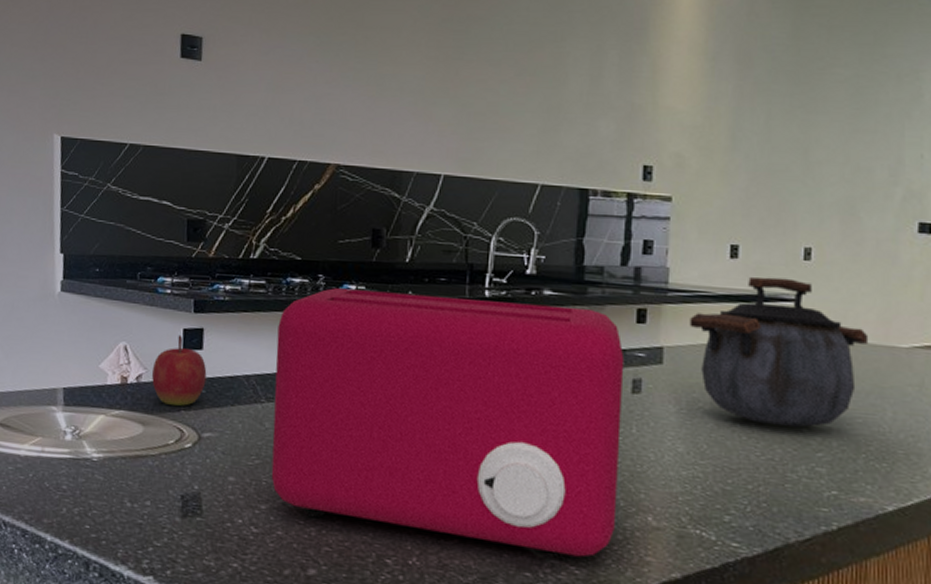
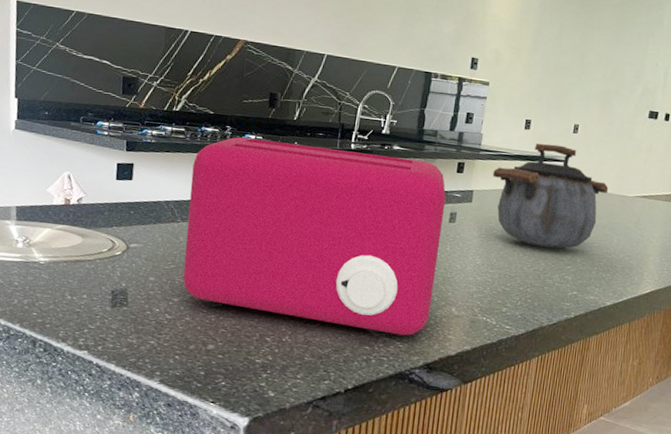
apple: present [151,334,207,406] -> none [90,168,135,223]

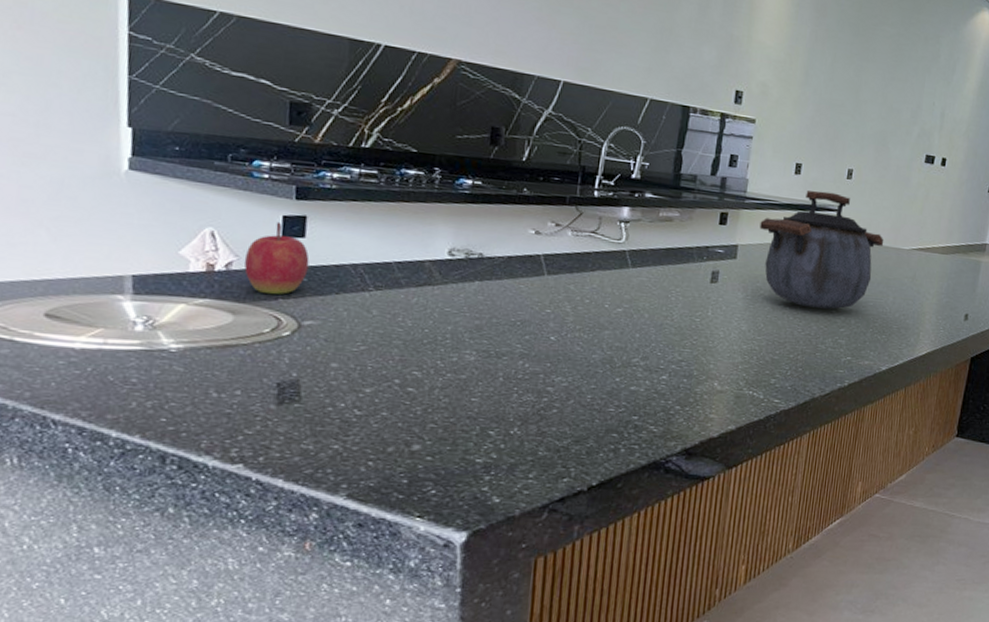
apple: none [90,168,135,223] -> present [244,221,310,295]
toaster: present [183,137,446,339] -> none [377,181,707,422]

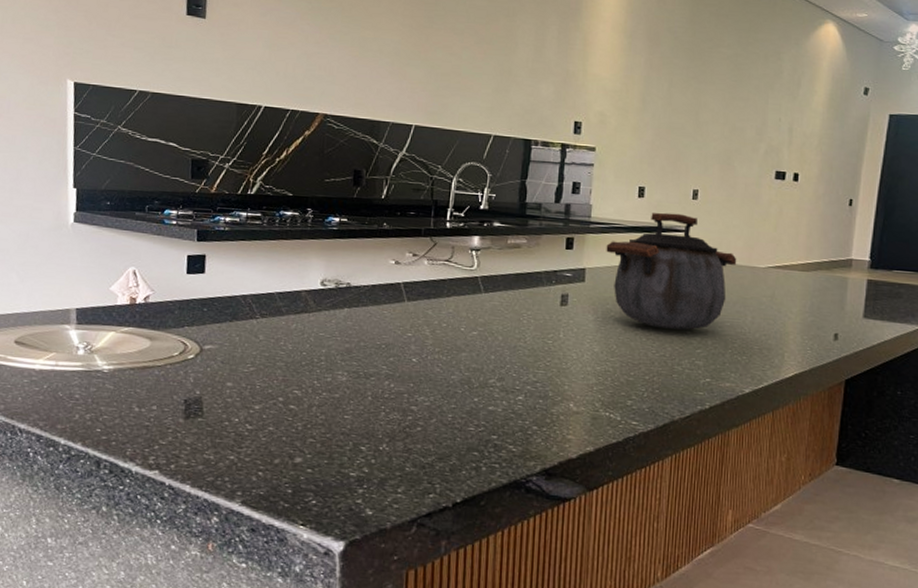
apple: present [244,221,310,295] -> none [158,260,209,323]

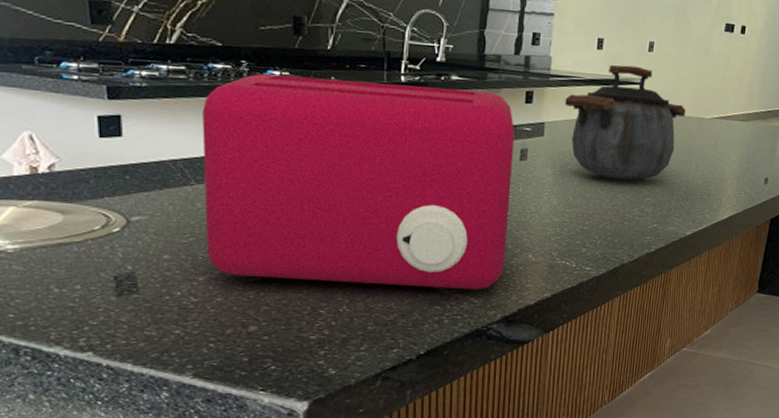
toaster: none [264,220,556,442] -> present [202,74,515,294]

